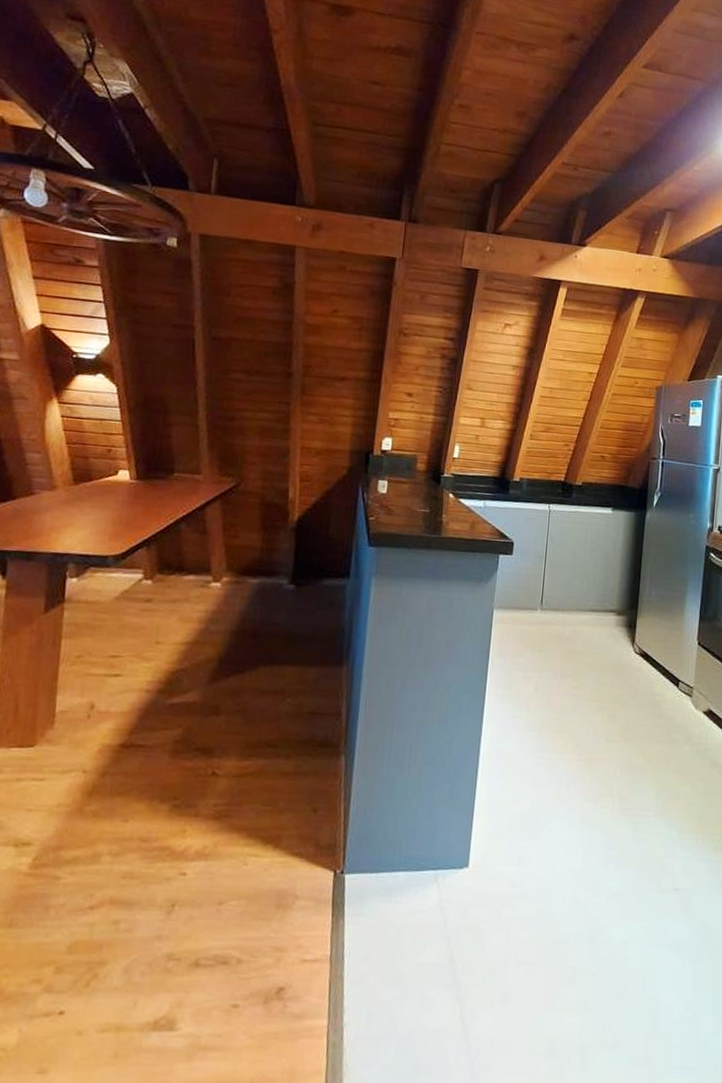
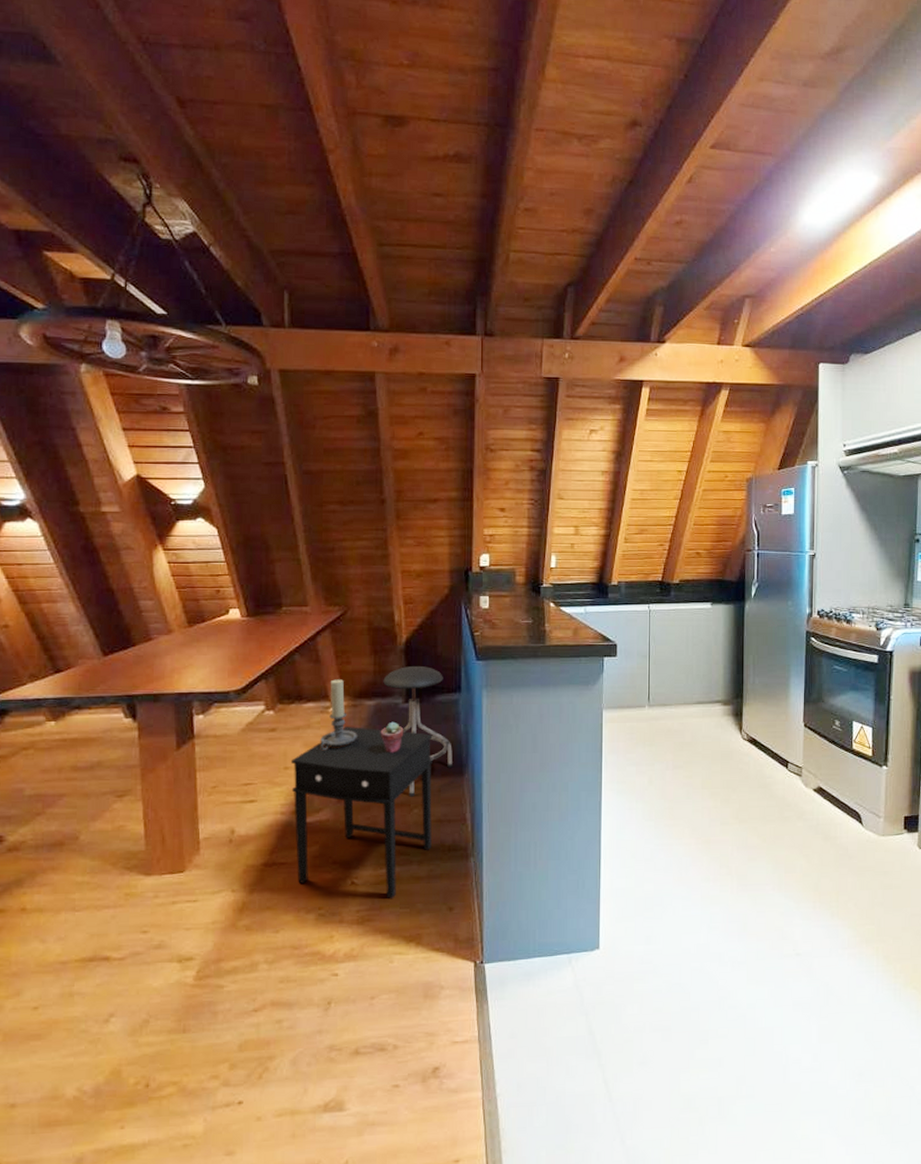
side table: none [155,604,315,795] -> present [290,727,433,900]
candle holder: none [196,553,237,628] -> present [320,679,357,751]
potted succulent: none [260,602,286,637] -> present [380,721,404,754]
stool: none [269,545,334,685] -> present [383,665,452,797]

